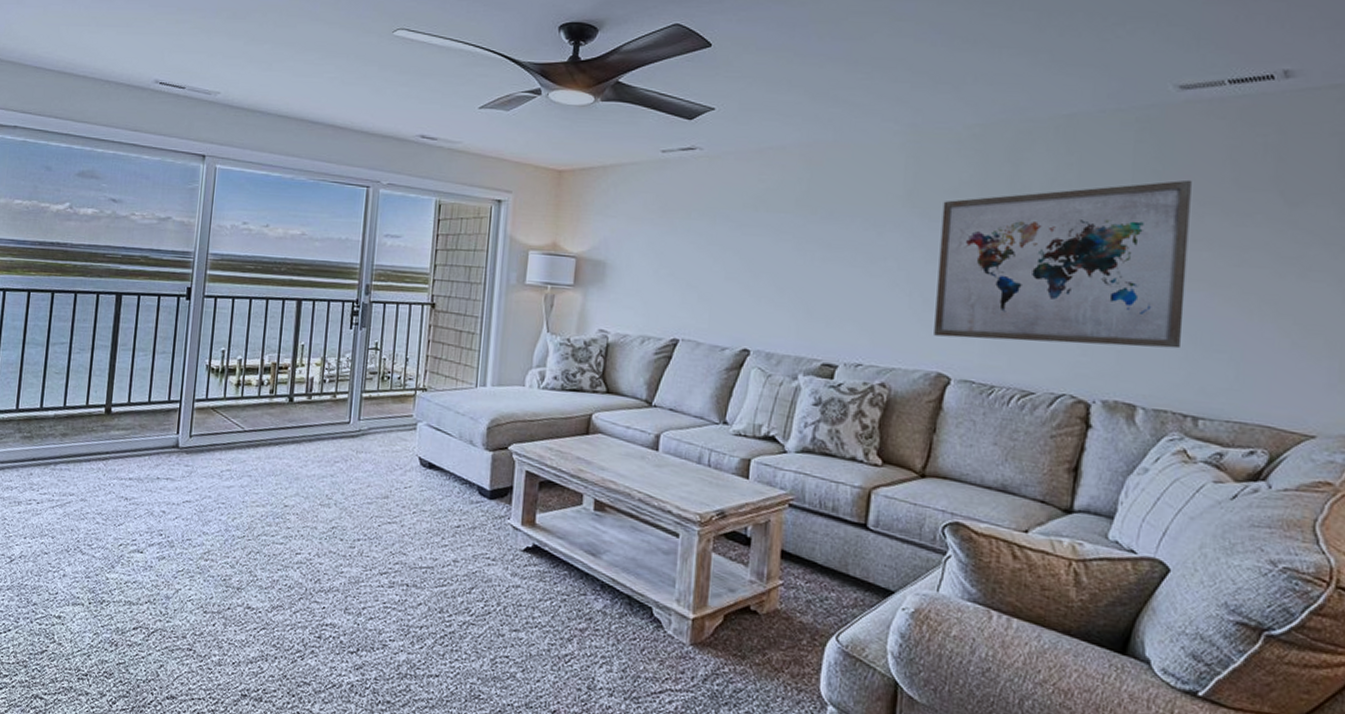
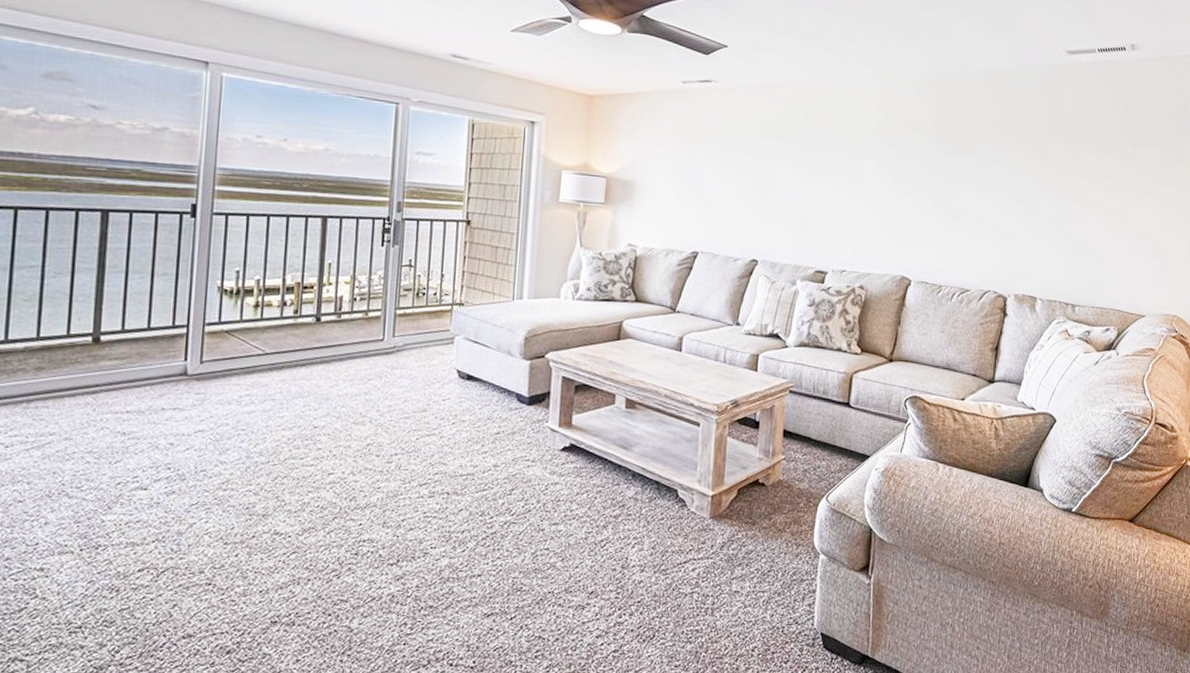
wall art: present [934,179,1192,349] -> none [899,124,1074,253]

